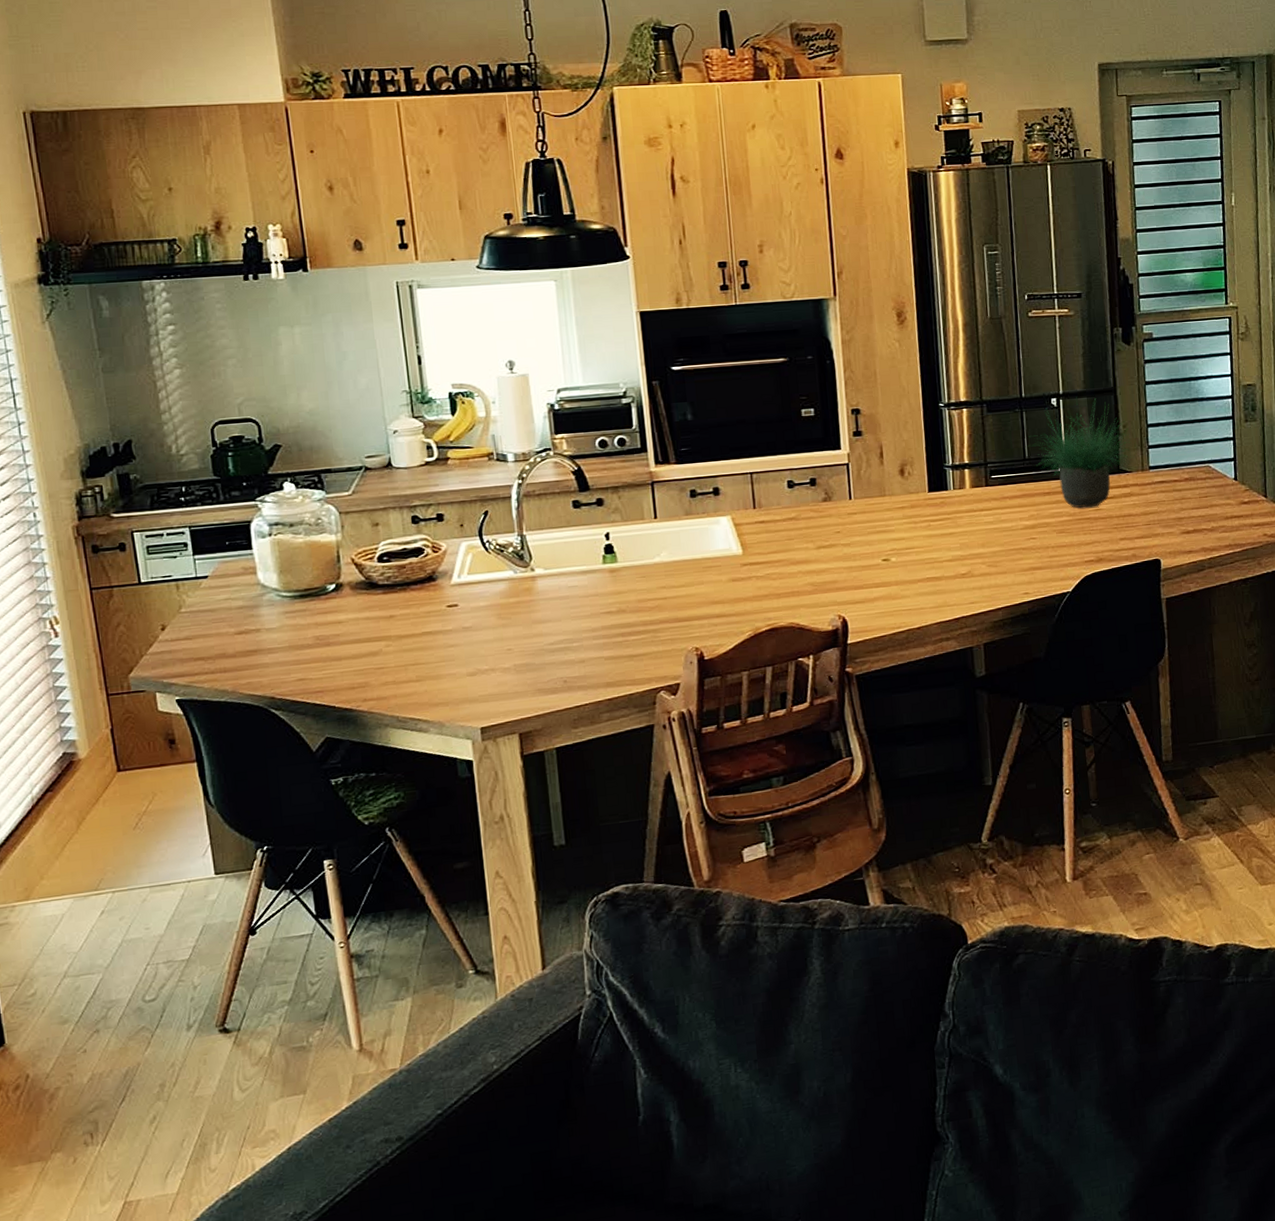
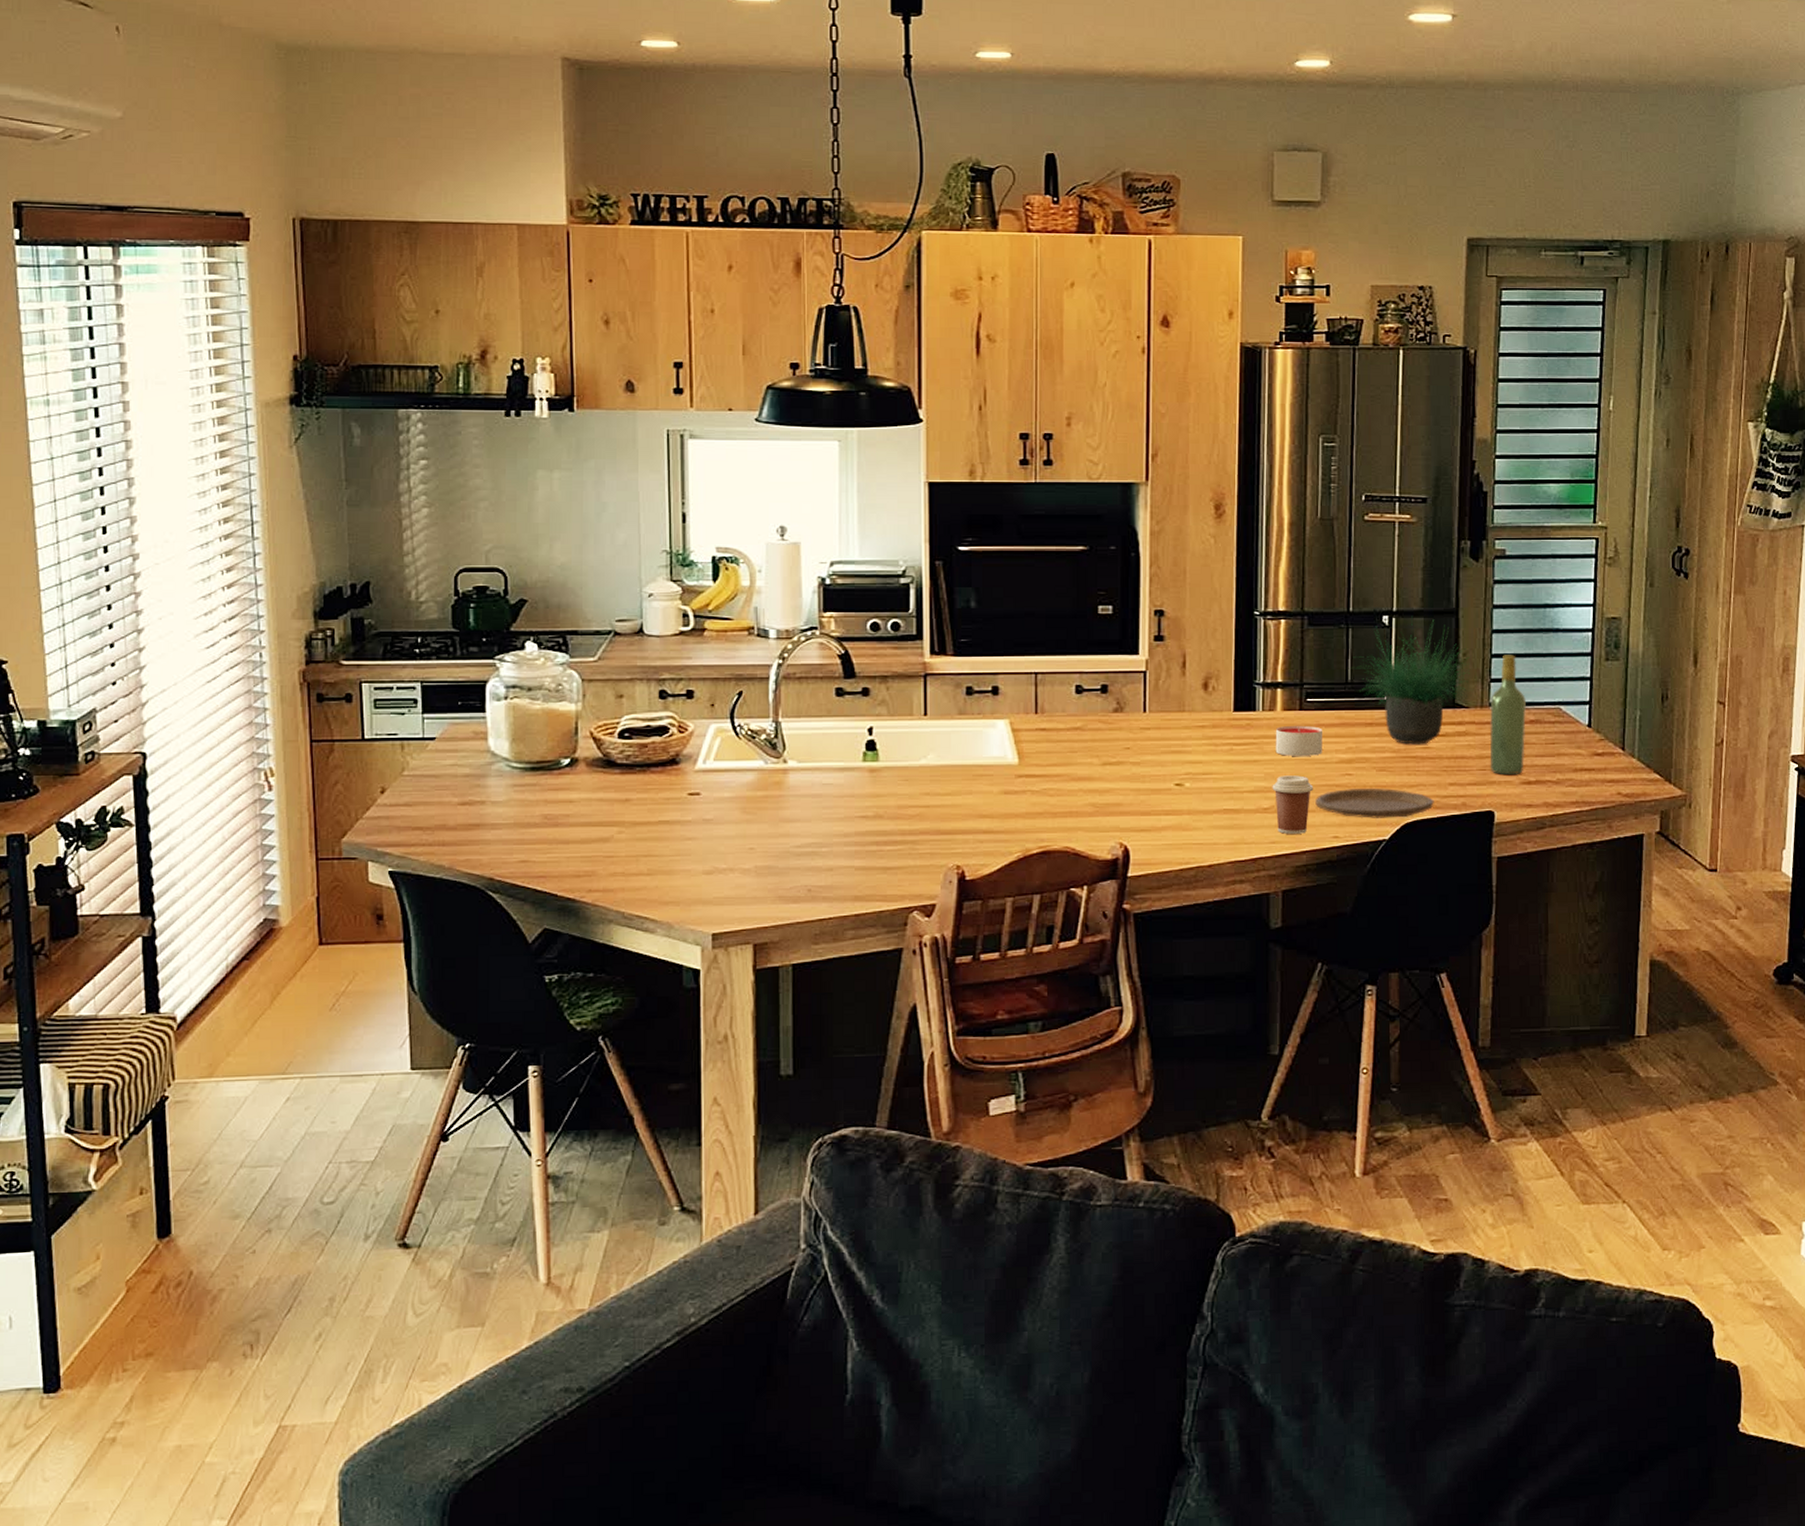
candle: none [966,499,1009,527] -> present [1275,725,1322,756]
coffee cup: none [967,543,1004,595] -> present [1272,775,1314,834]
plate: none [1006,547,1108,575] -> present [1315,787,1434,818]
wine bottle: none [1150,423,1183,528] -> present [1489,655,1526,774]

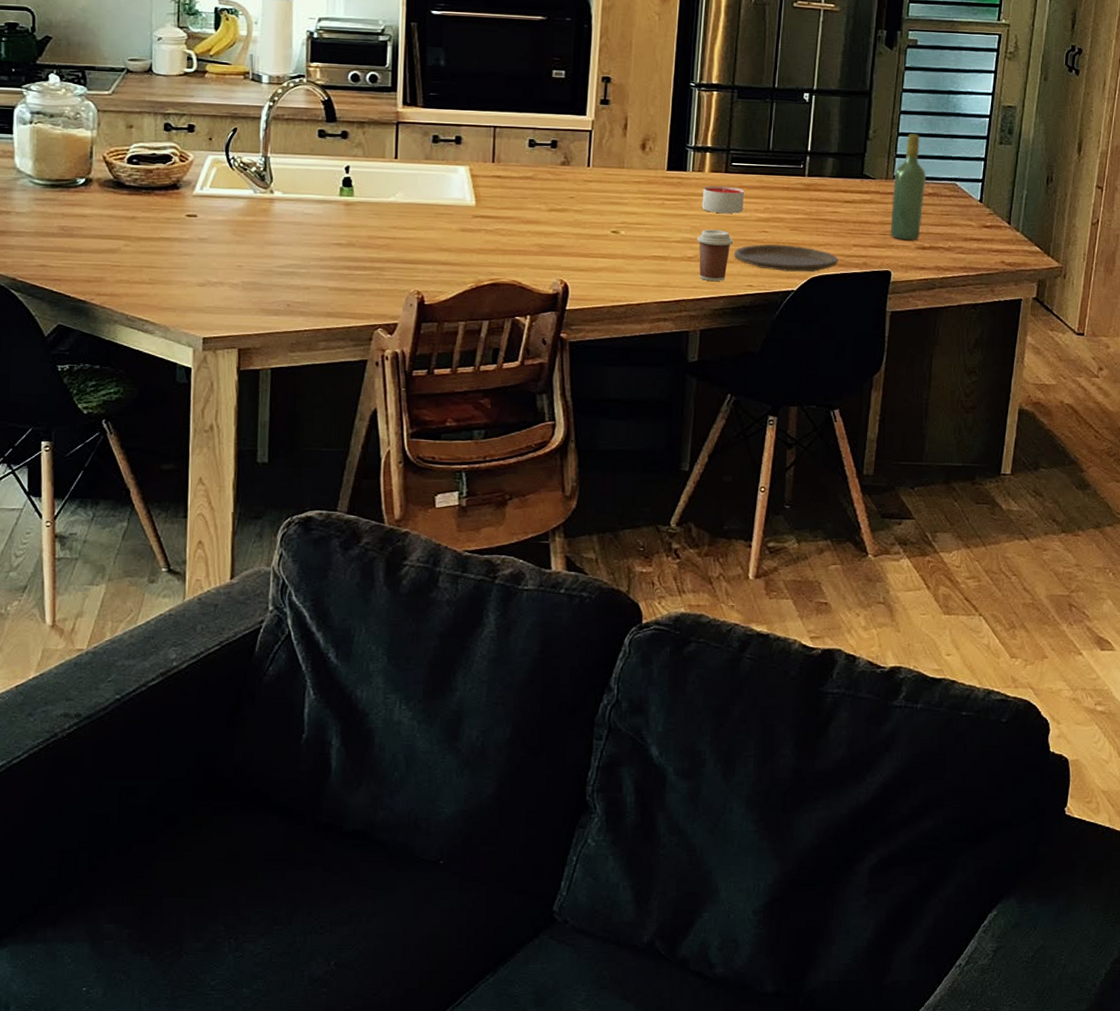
potted plant: present [1349,615,1471,745] -> none [771,94,879,209]

